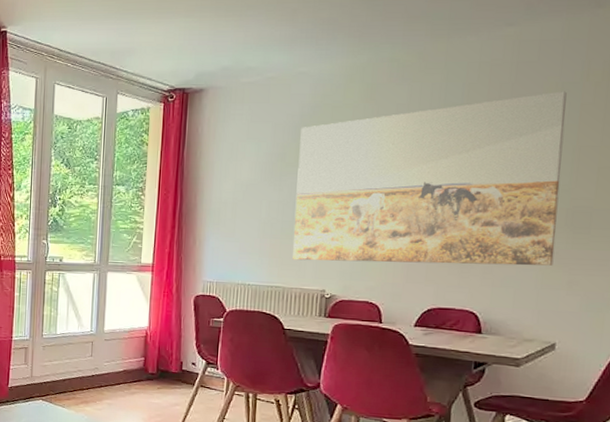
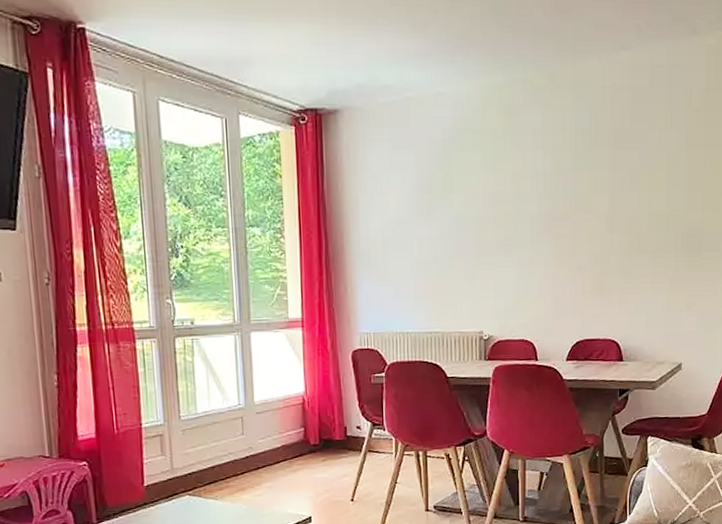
wall art: present [292,91,567,266] -> none [444,117,676,302]

